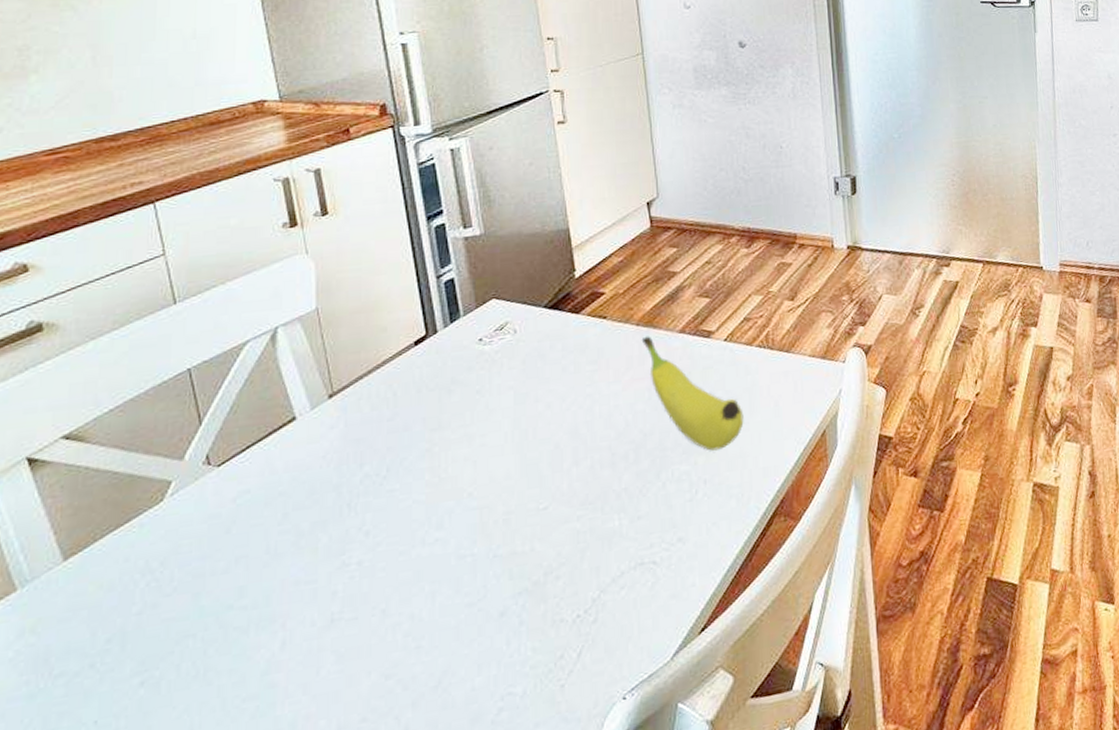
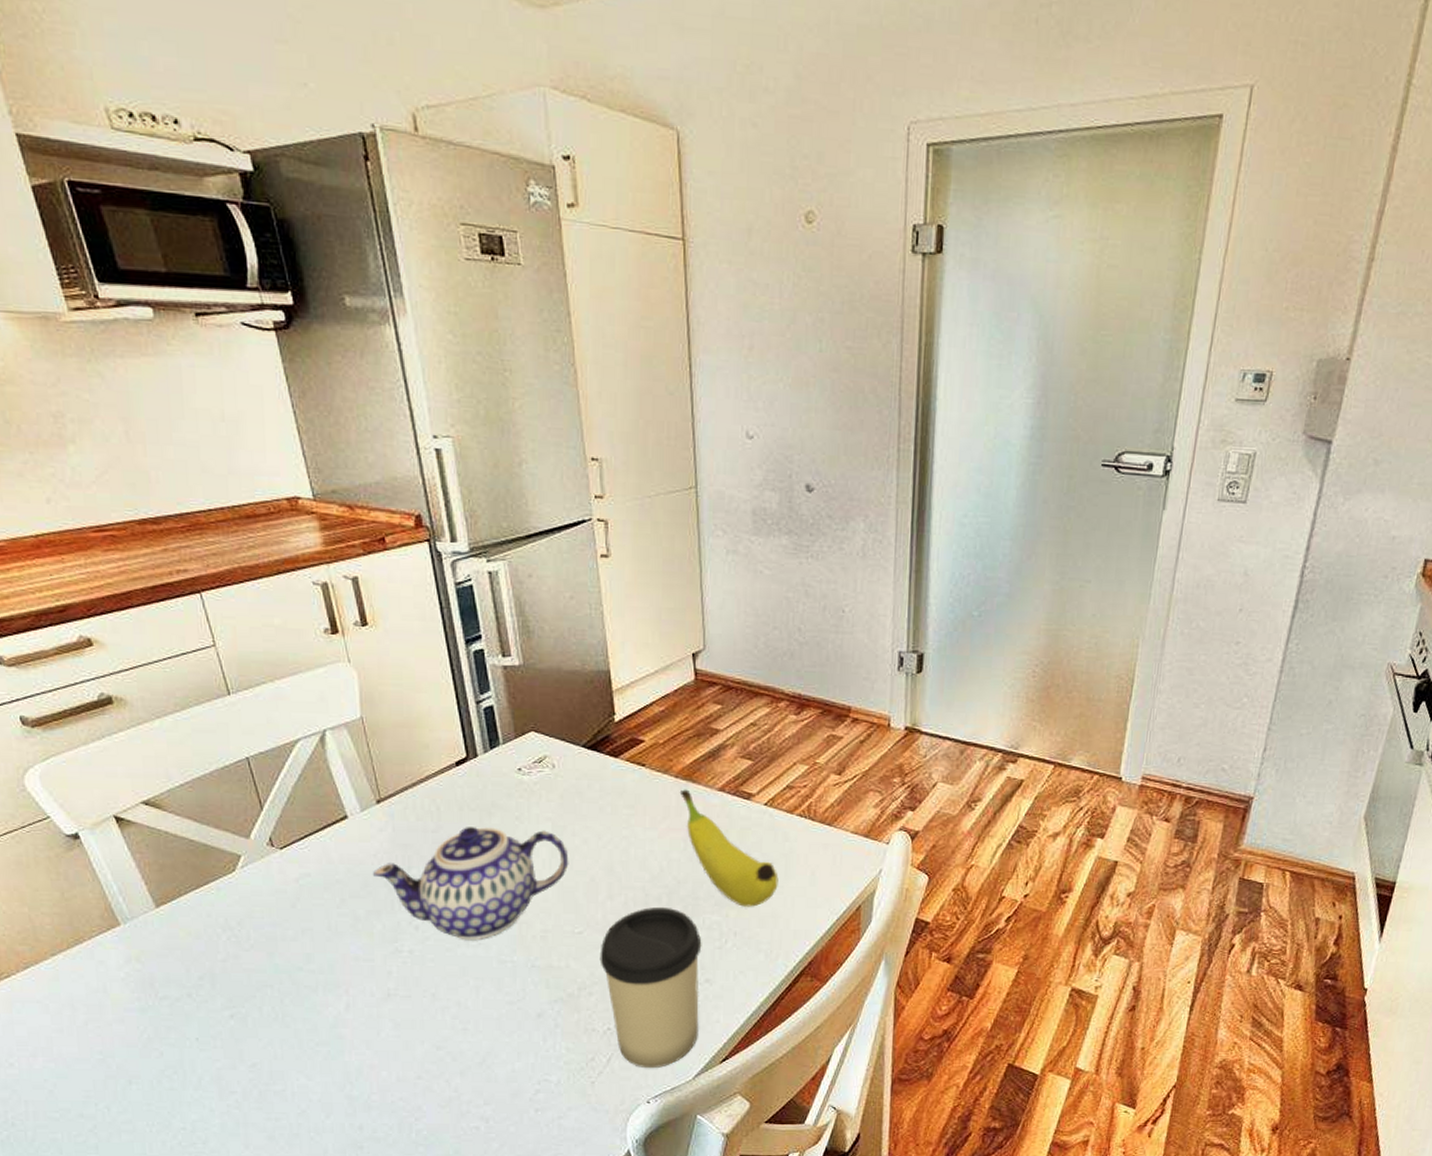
teapot: none [321,400,532,539] -> present [373,827,569,941]
cup: none [566,464,674,657] -> present [600,907,702,1069]

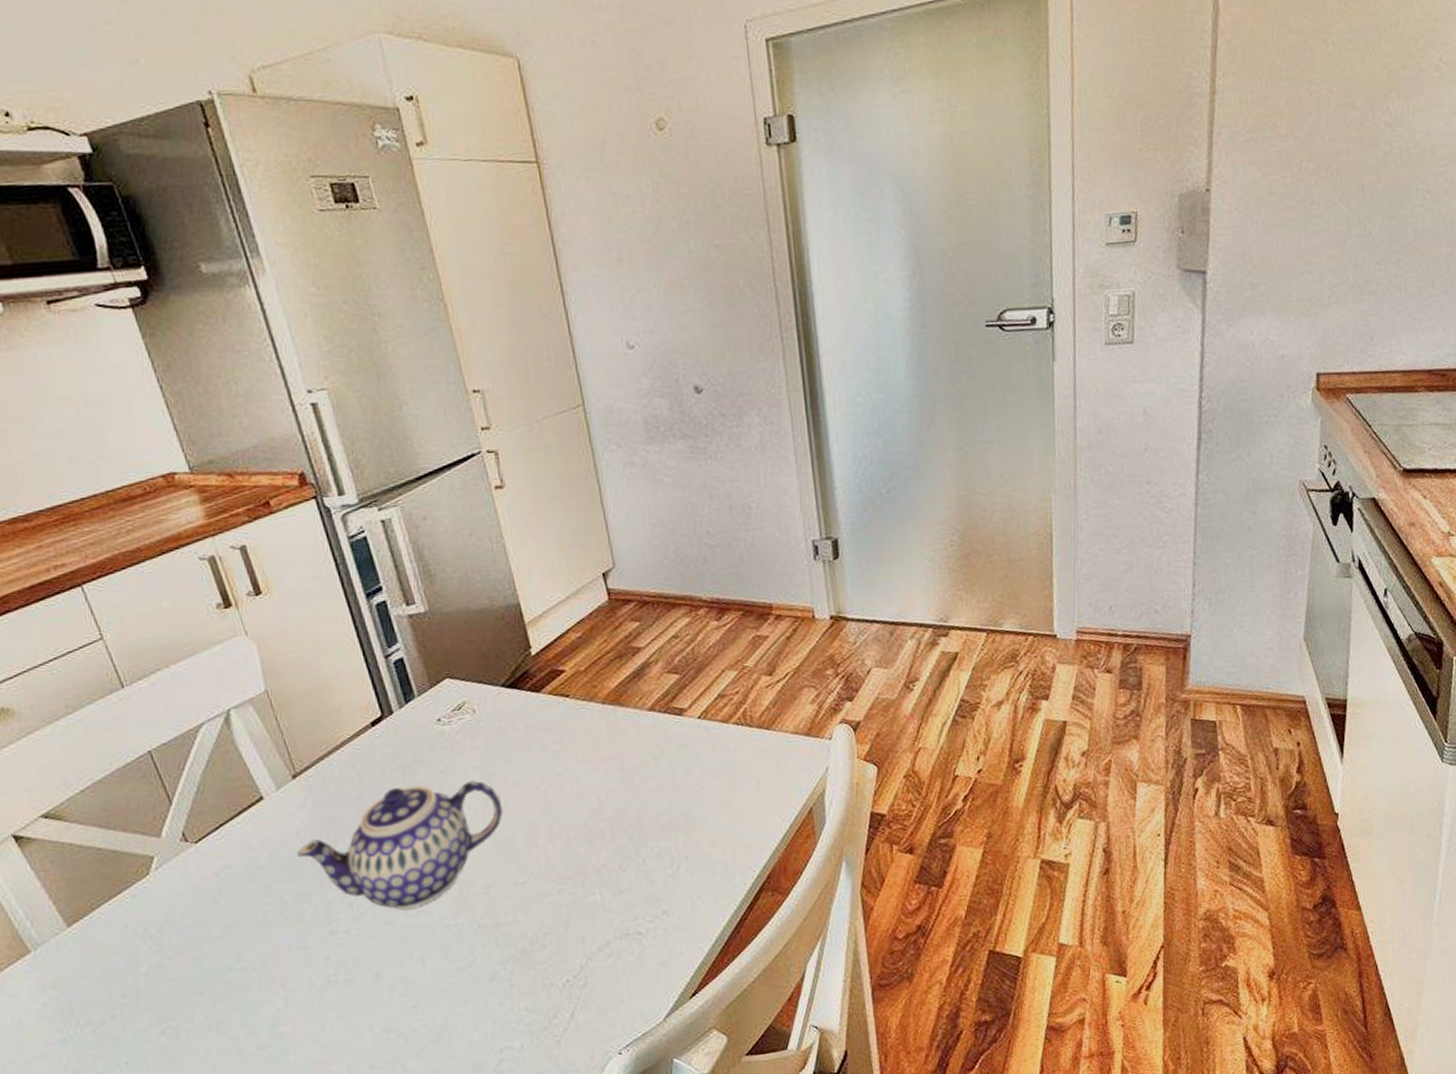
cup: present [600,907,702,1069] -> none [547,841,663,1017]
fruit: present [679,789,779,907] -> none [608,714,724,829]

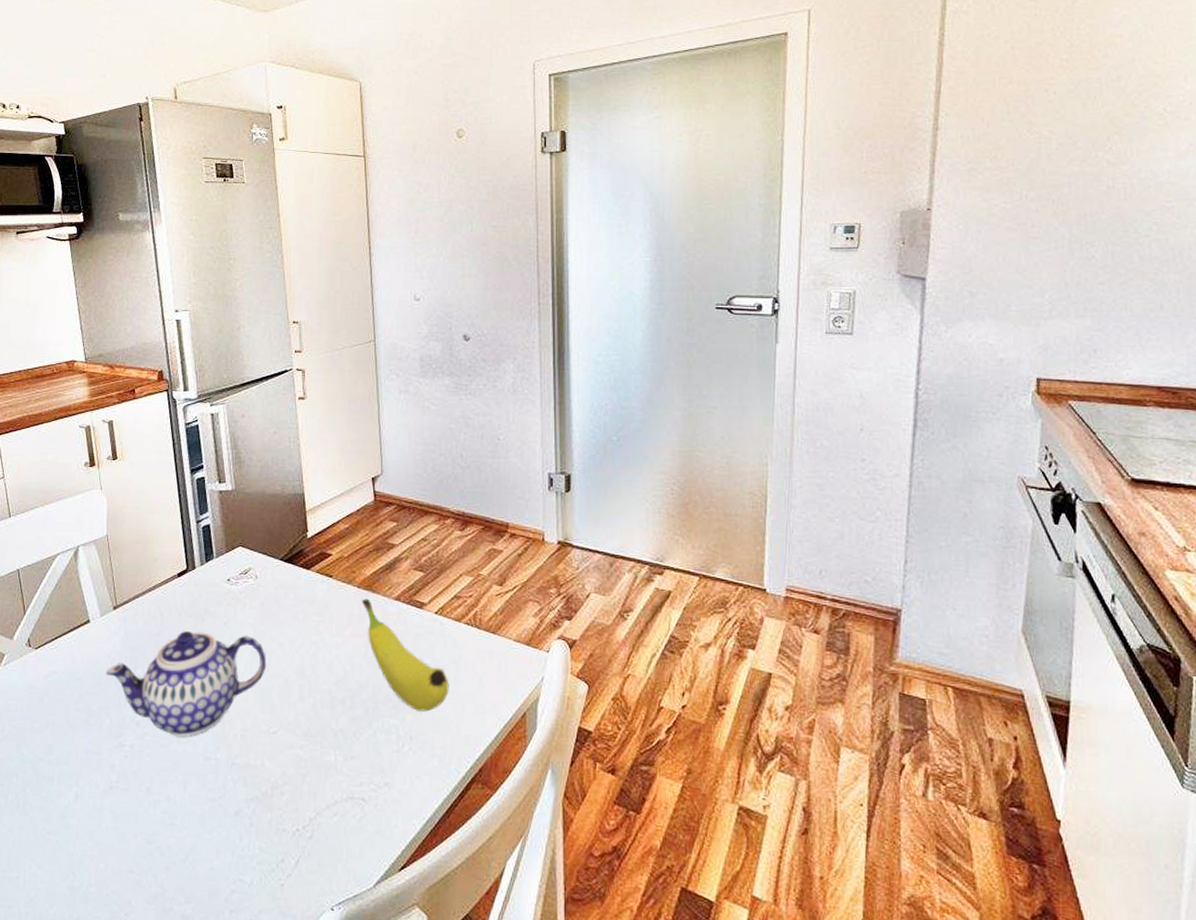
fruit: none [608,714,724,829] -> present [361,598,449,712]

